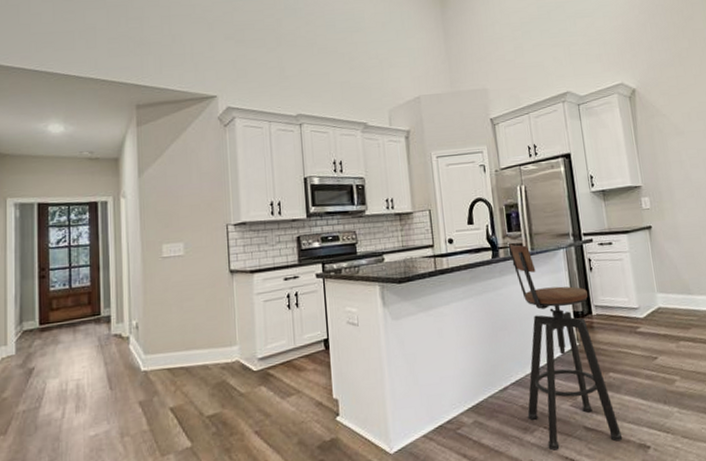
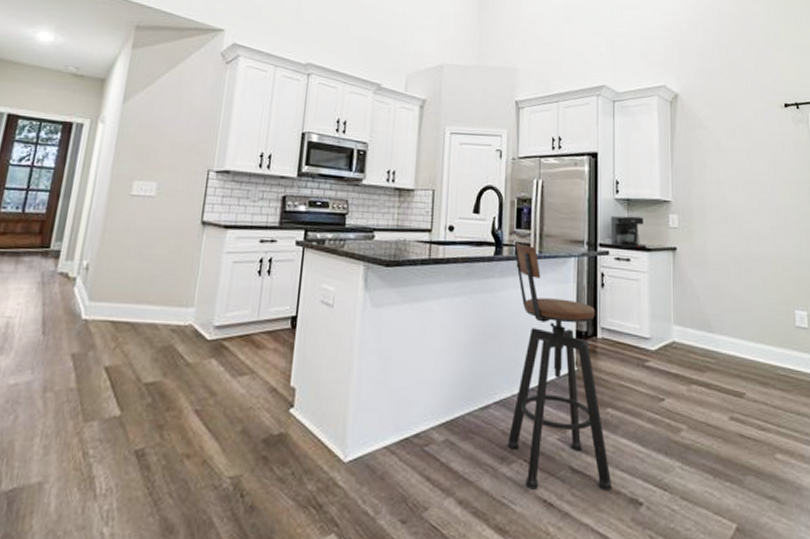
coffee maker: none [589,204,625,235] -> present [610,215,647,250]

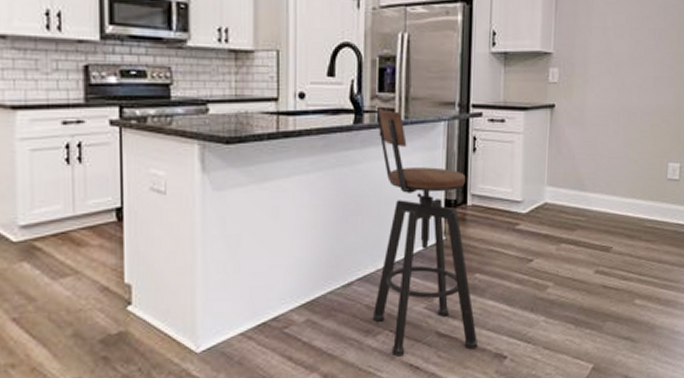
coffee maker: present [610,215,647,250] -> none [484,71,523,110]

